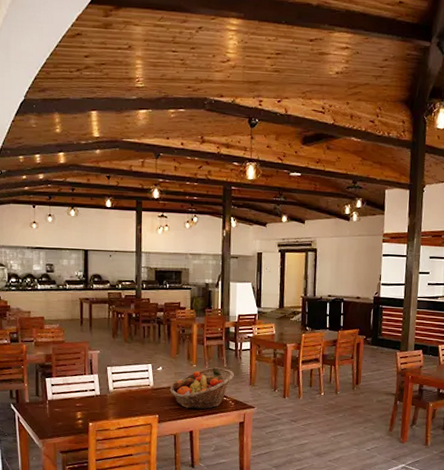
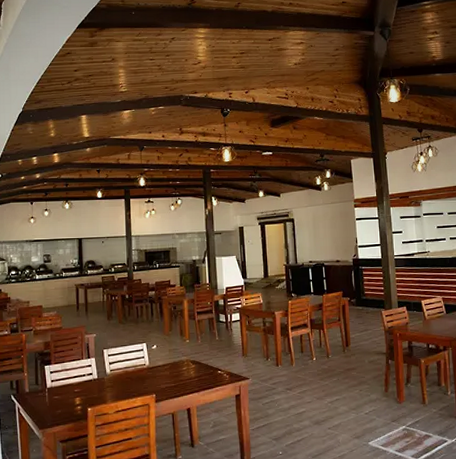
fruit basket: present [169,367,235,410] -> none [165,341,227,385]

